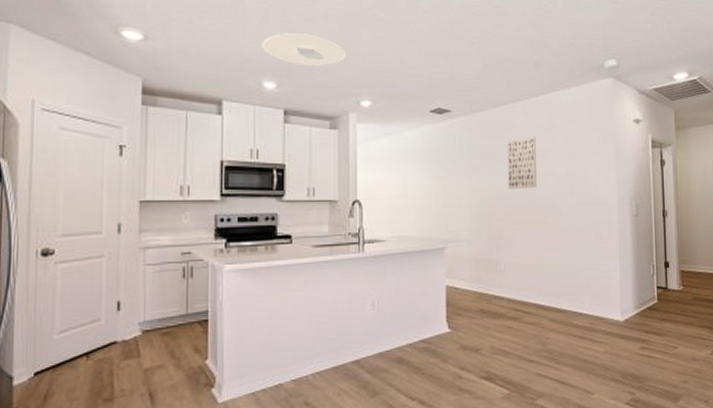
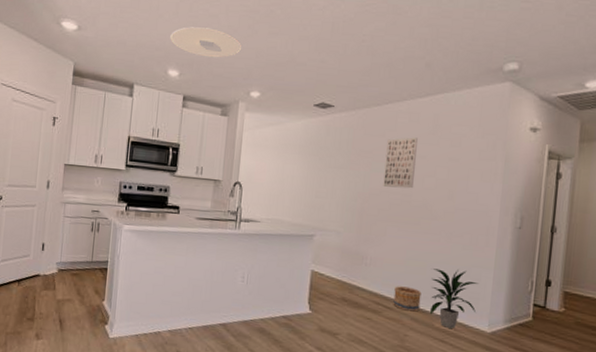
basket: none [531,288,557,313] -> present [393,286,422,312]
indoor plant: none [564,264,608,324] -> present [429,269,478,329]

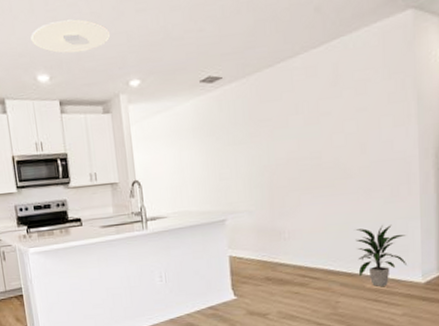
wall art: present [383,137,418,189] -> none [286,93,323,154]
basket: present [393,286,422,312] -> none [318,253,348,278]

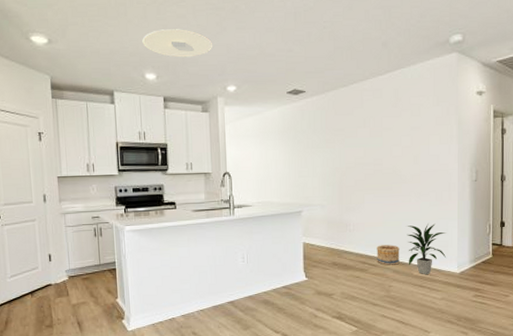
basket: none [318,253,348,278] -> present [377,245,400,265]

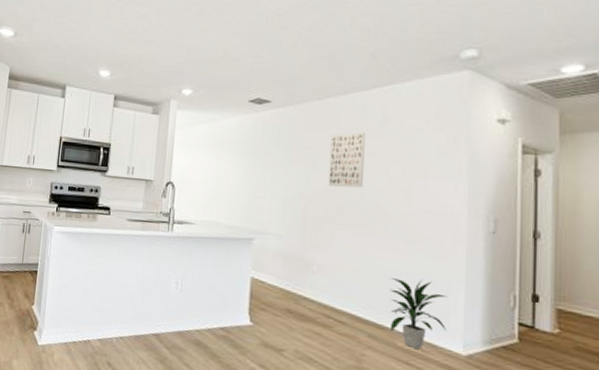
ceiling light: present [142,29,213,58] -> none [101,28,173,57]
wall art: none [356,112,384,159] -> present [328,132,365,189]
basket: present [377,245,400,265] -> none [346,297,379,328]

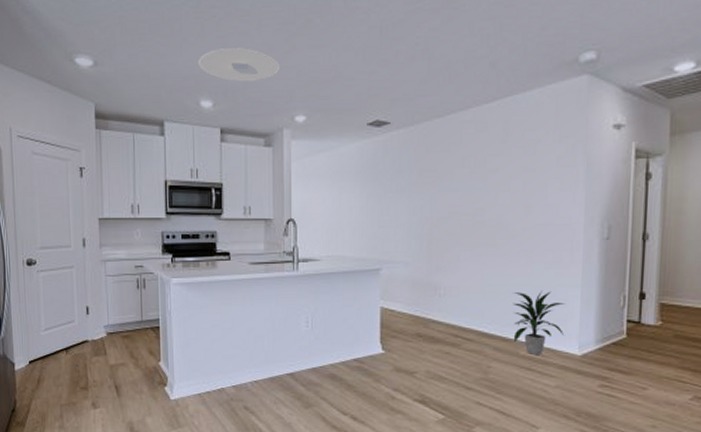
ceiling light: none [101,28,173,57] -> present [198,48,281,82]
wall art: present [328,132,365,189] -> none [452,149,487,208]

